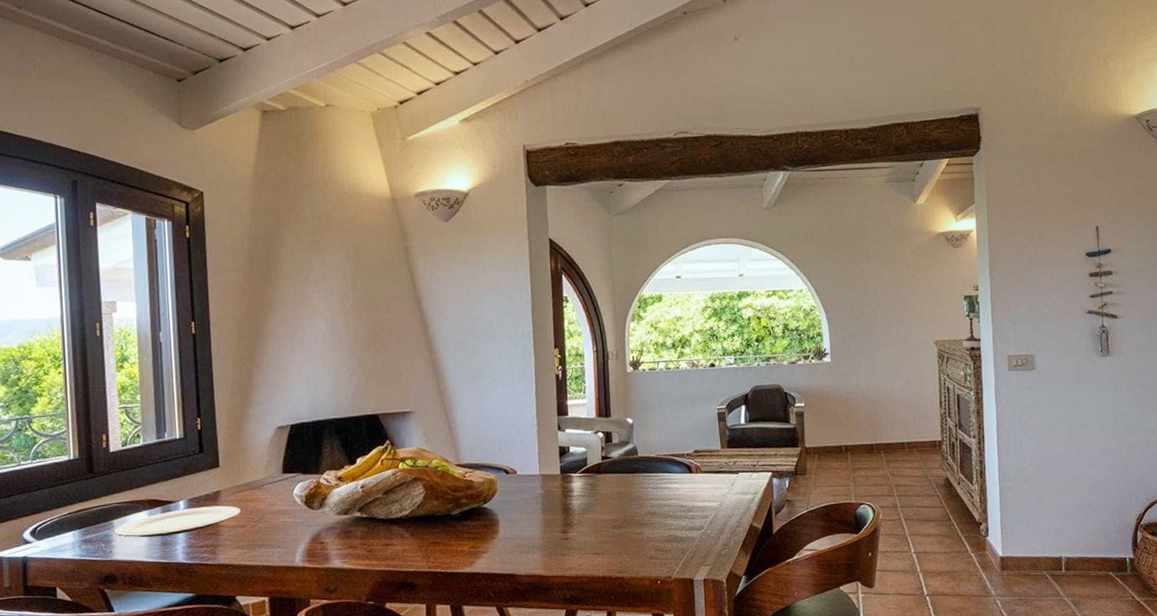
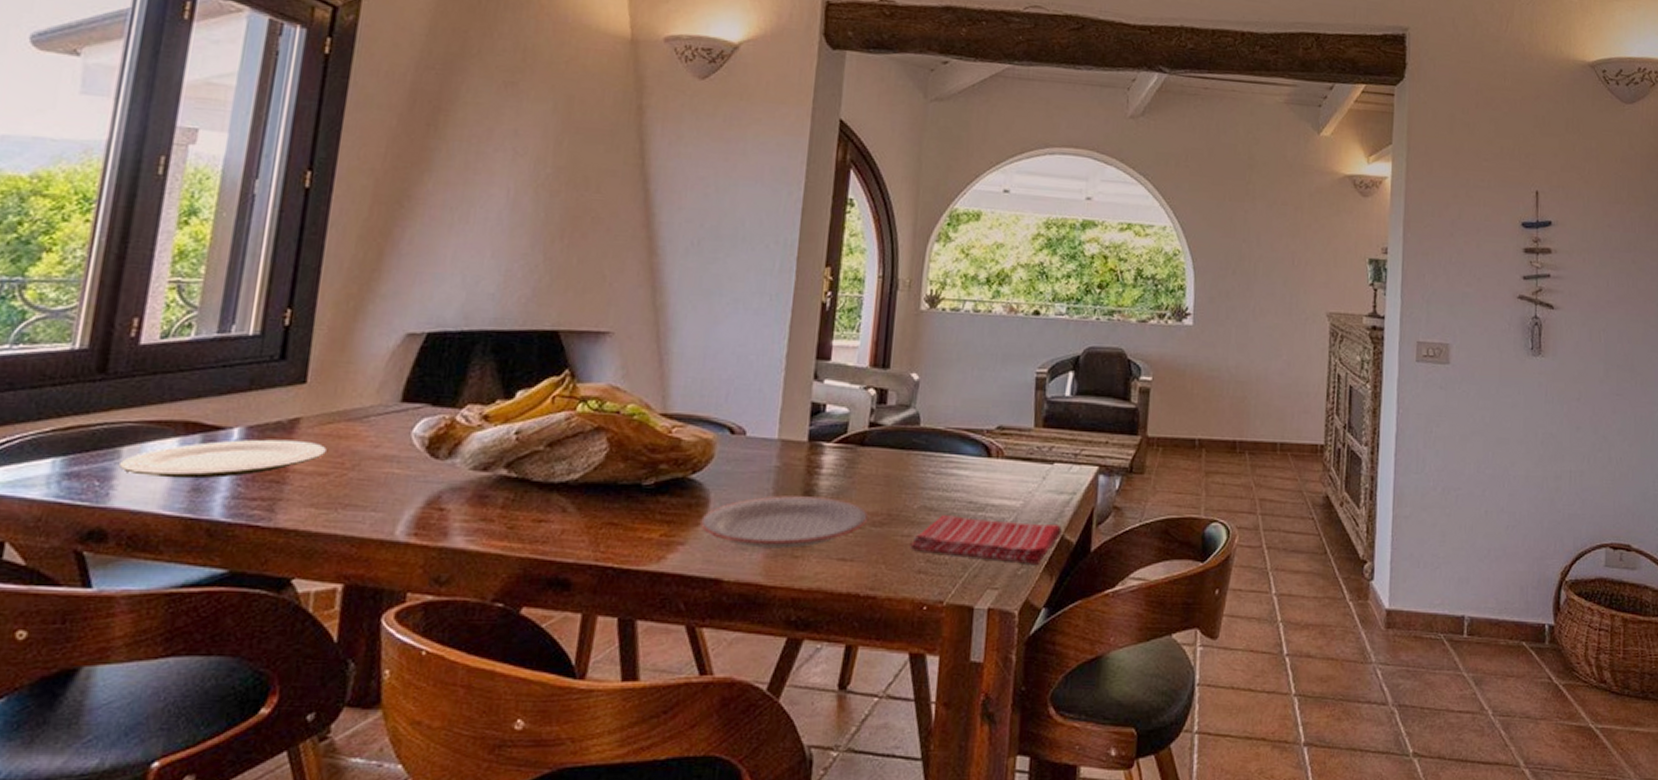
plate: none [495,512,611,551] -> present [700,495,869,549]
dish towel: none [642,516,750,546] -> present [910,515,1062,564]

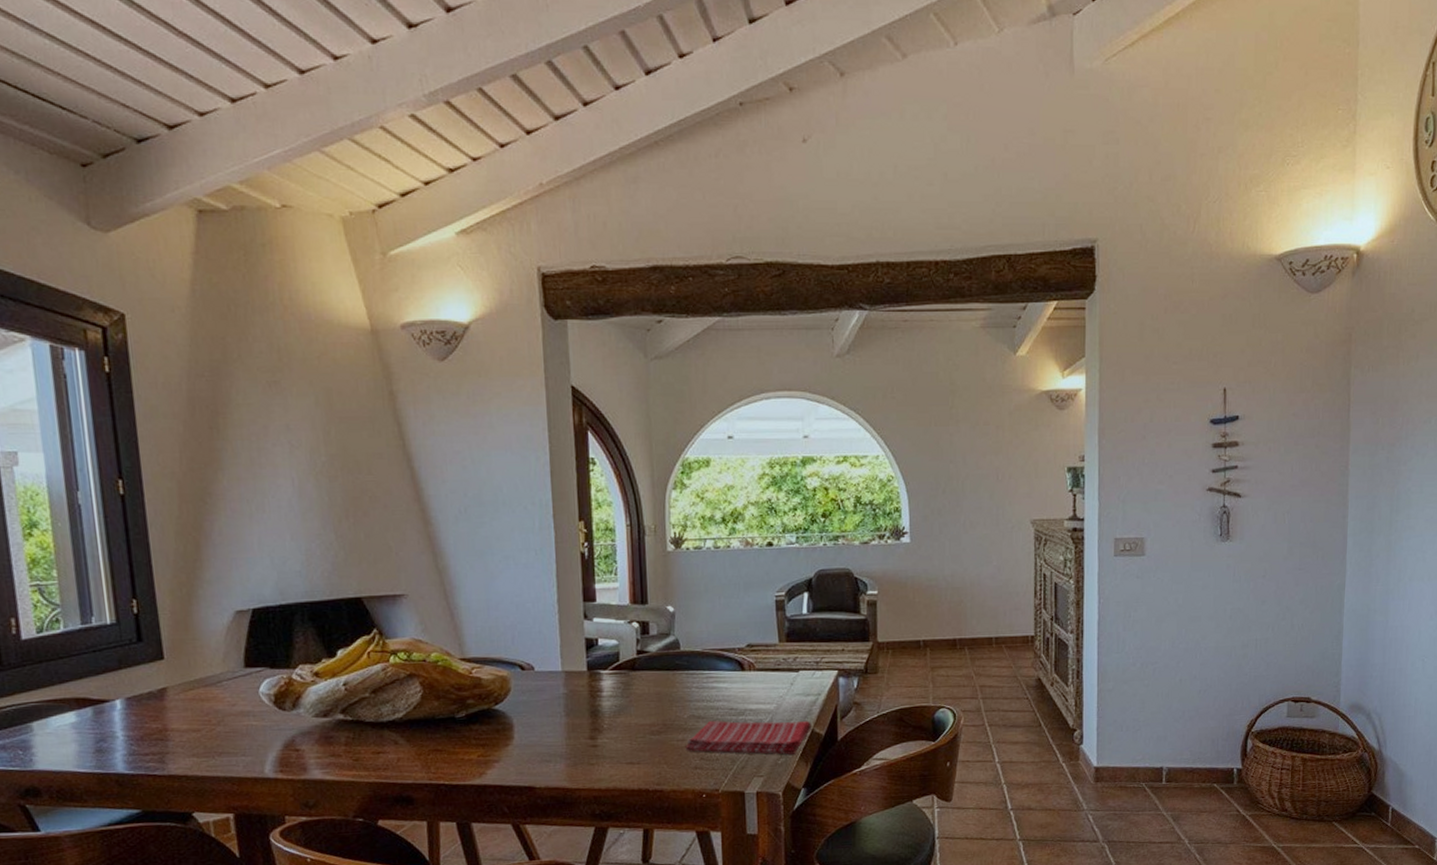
plate: present [119,439,327,479] -> none [34,705,194,744]
plate: present [700,495,869,549] -> none [509,715,648,760]

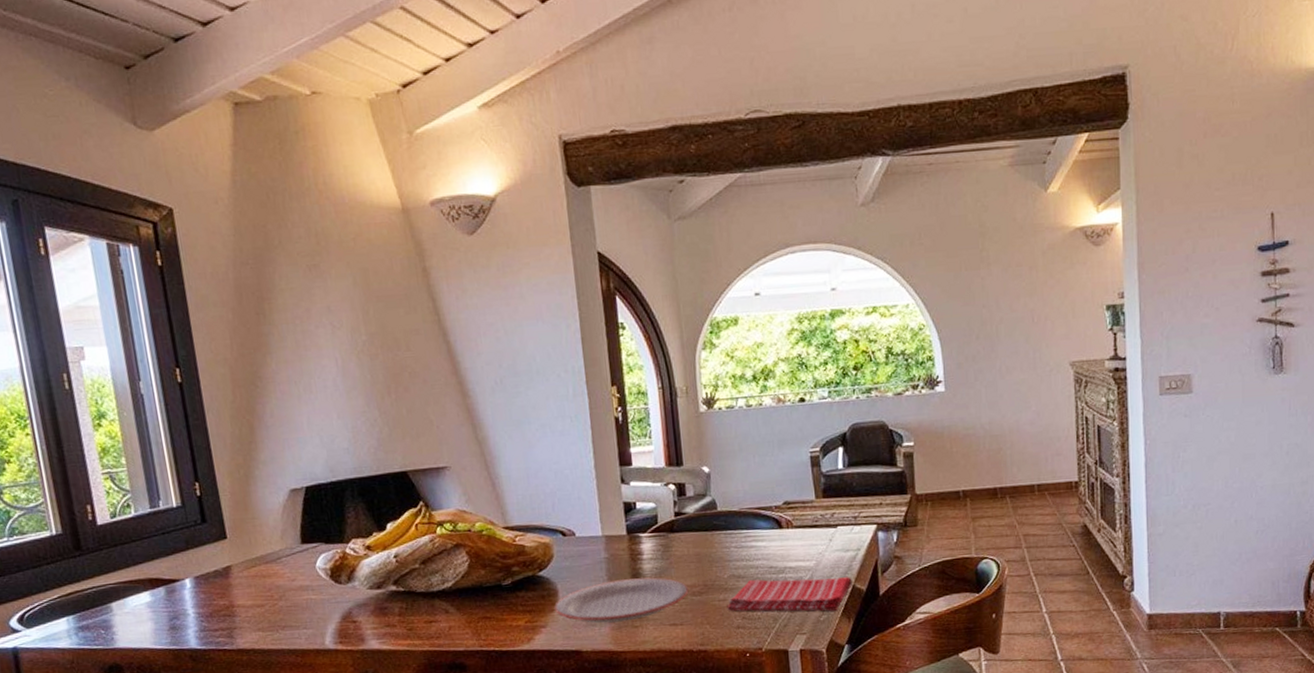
plate: none [509,715,648,760] -> present [555,577,689,623]

